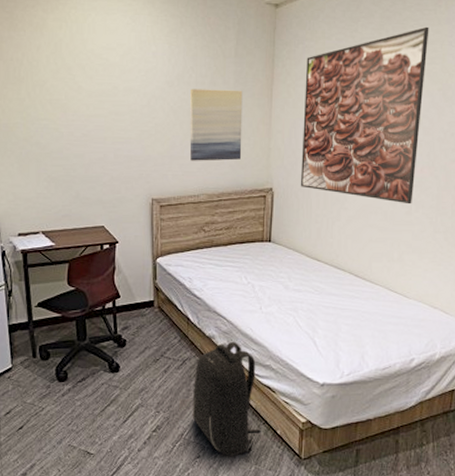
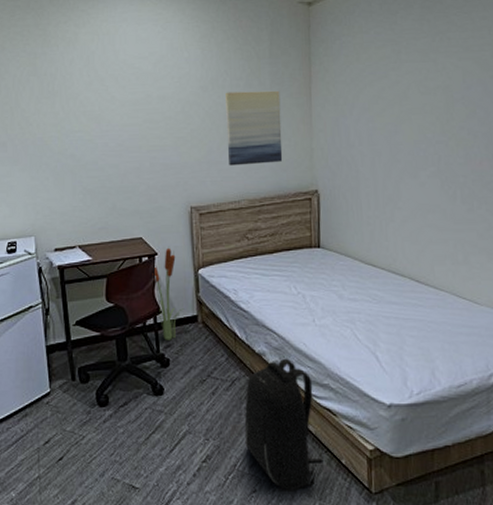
decorative plant: none [112,235,142,323] -> present [152,246,185,340]
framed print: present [300,26,429,205] -> none [345,13,475,201]

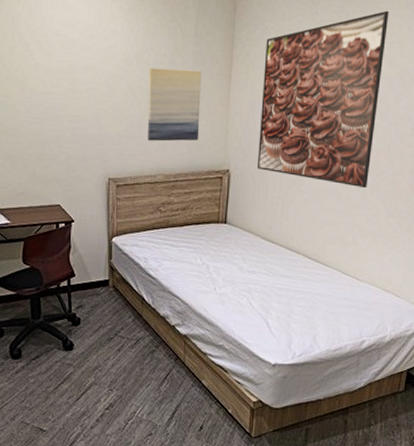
decorative plant: present [152,246,185,340] -> none [68,214,97,302]
backpack: present [244,358,324,492] -> none [145,321,213,435]
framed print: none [345,13,475,201] -> present [256,10,389,189]

